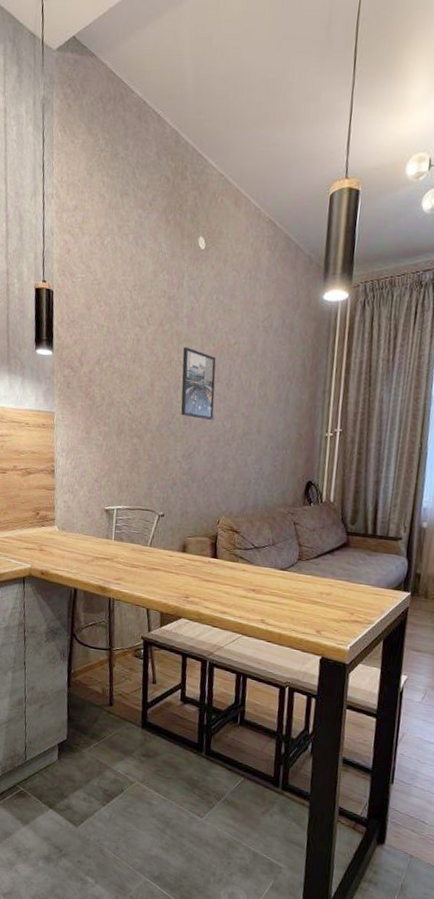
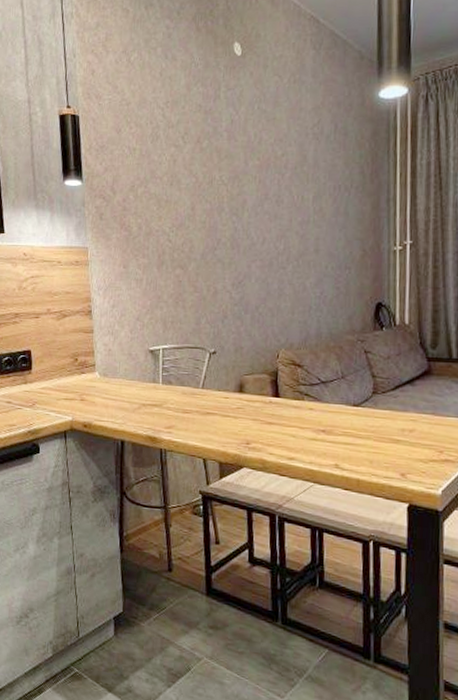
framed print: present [181,347,217,420] -> none [225,164,264,242]

